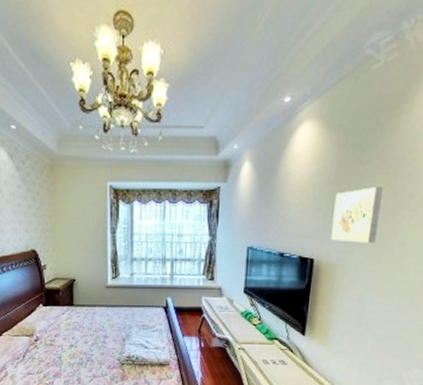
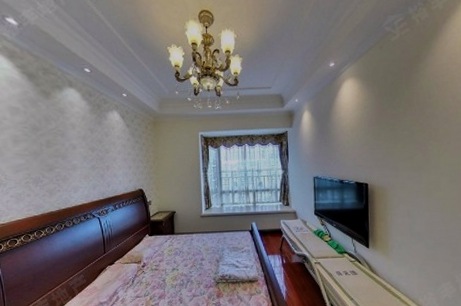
wall art: present [331,187,384,243] -> none [378,125,415,169]

